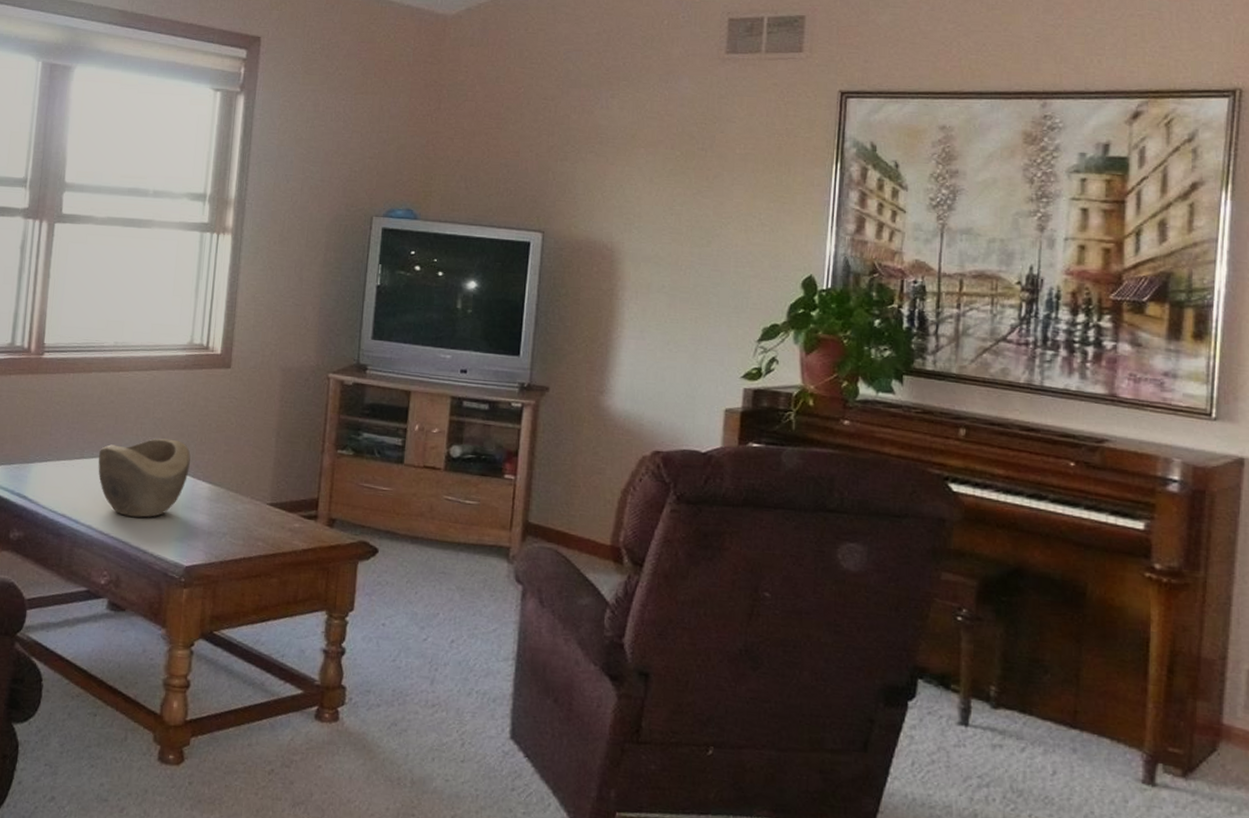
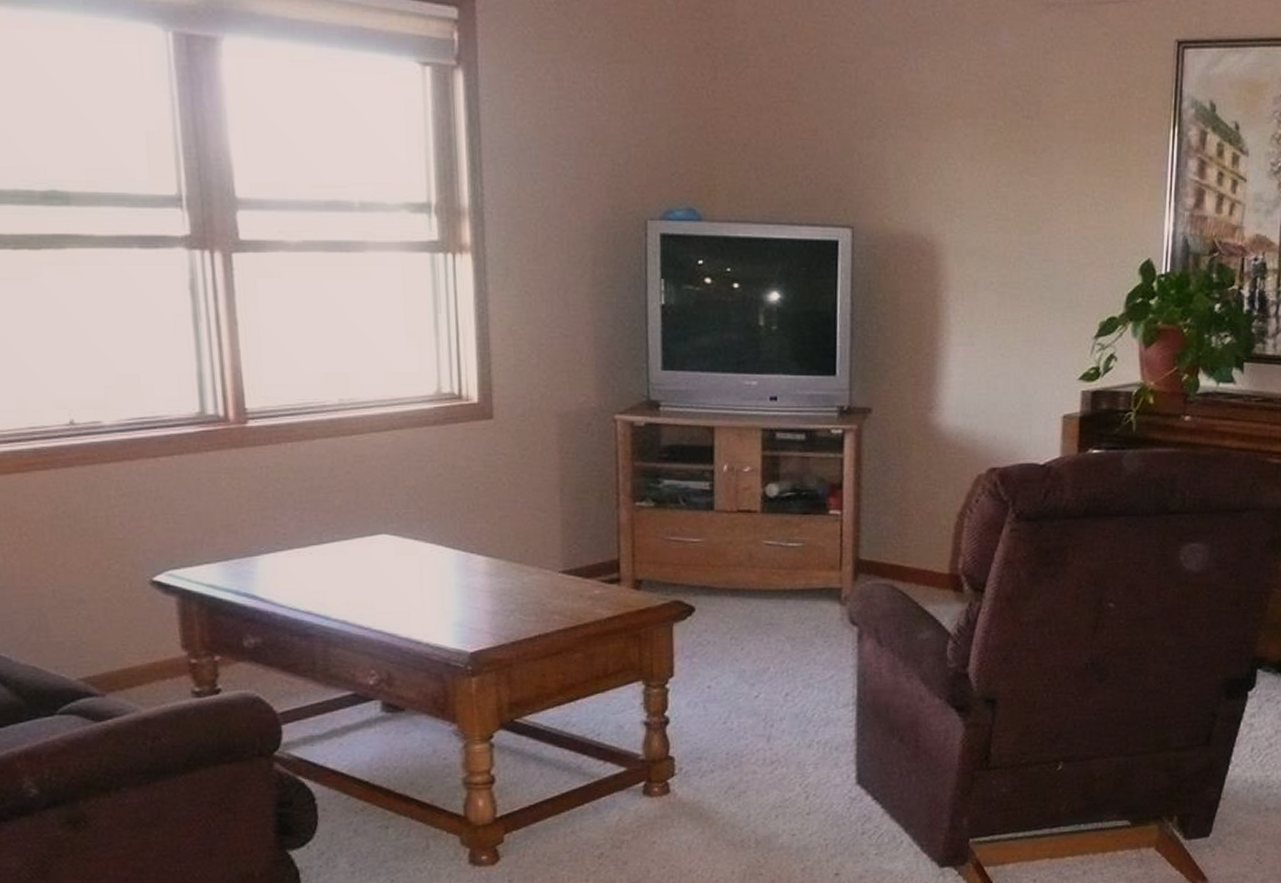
decorative bowl: present [98,438,191,518] -> none [341,509,459,605]

